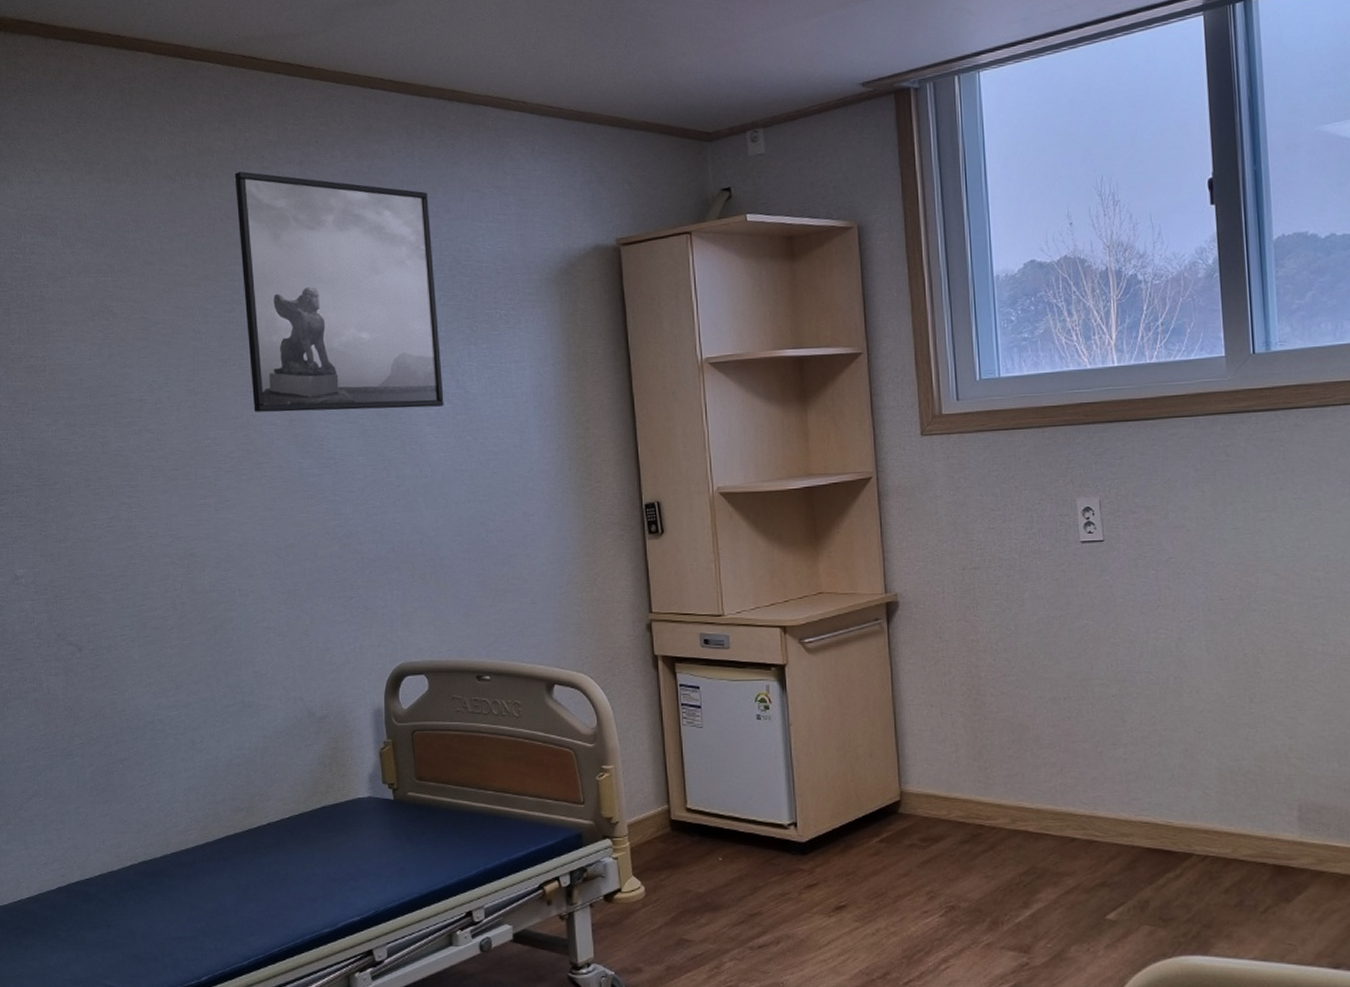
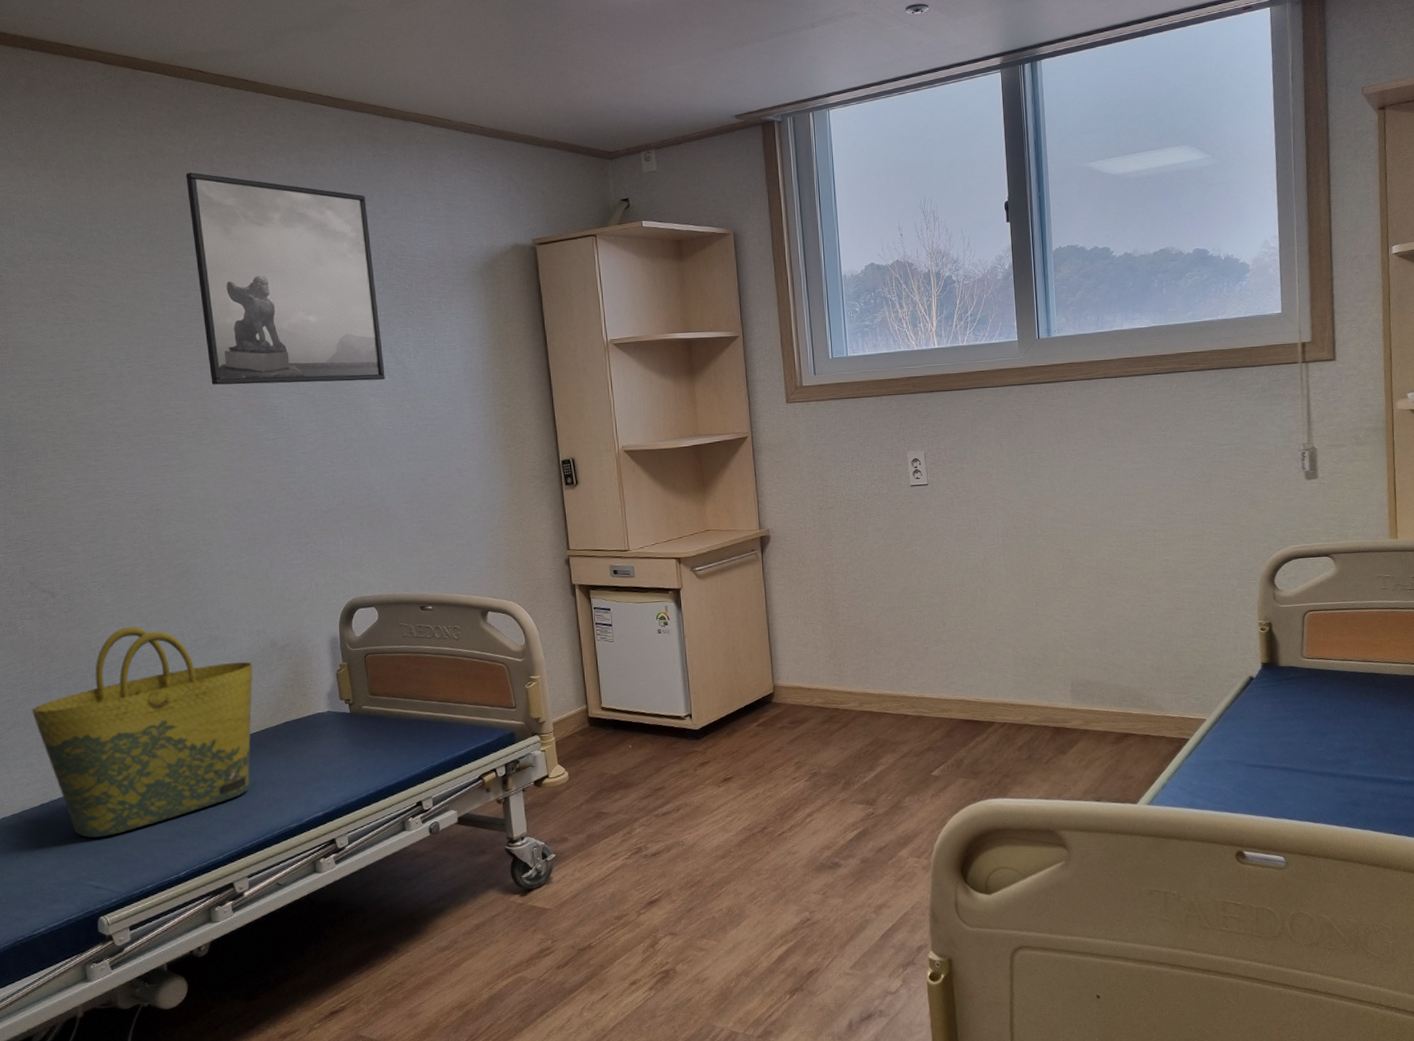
tote bag: none [53,687,288,929] -> present [32,626,253,838]

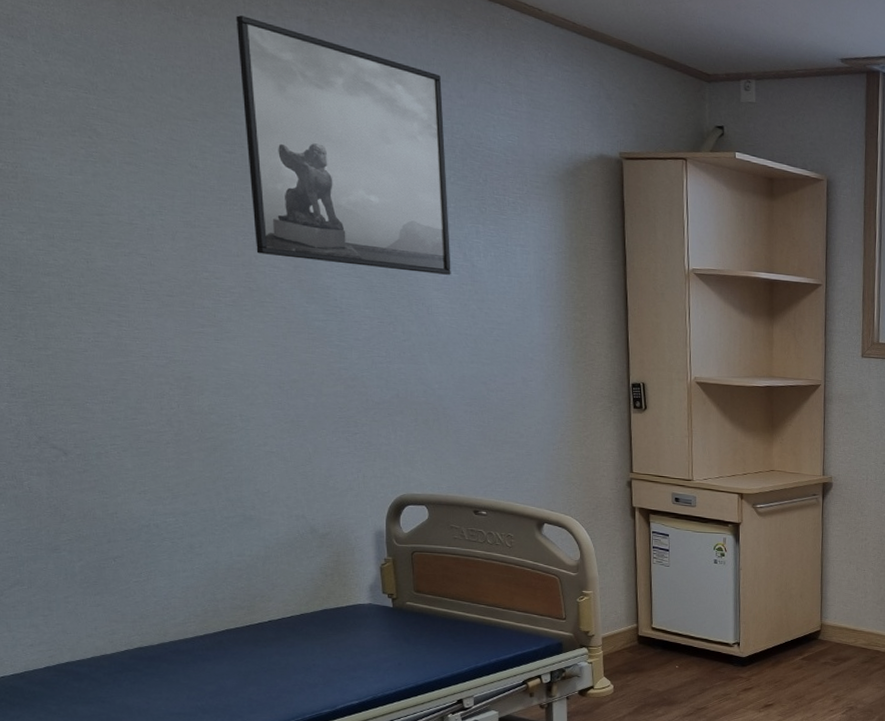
tote bag: present [32,626,253,838] -> none [38,495,290,705]

